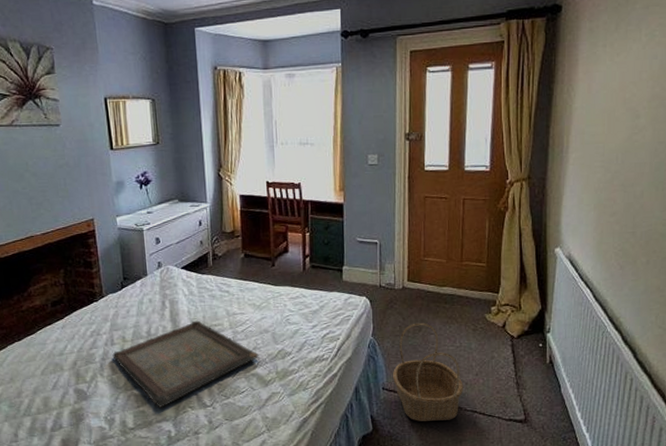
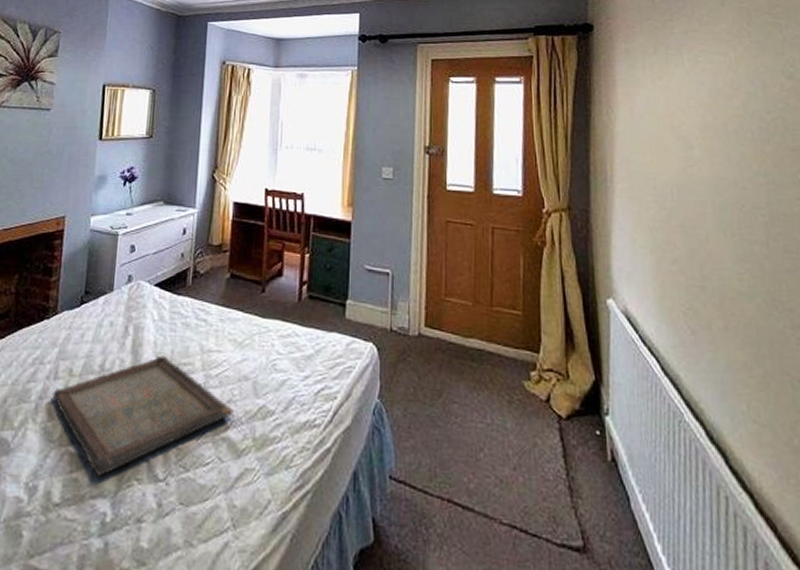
basket: present [393,322,463,421] -> none [404,384,498,537]

